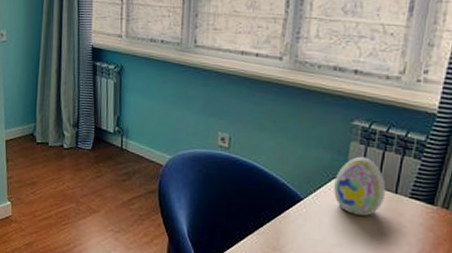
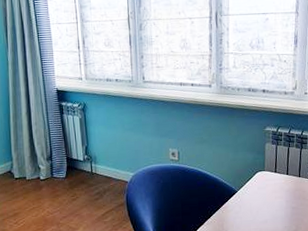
decorative egg: present [334,156,386,216] -> none [257,153,293,197]

